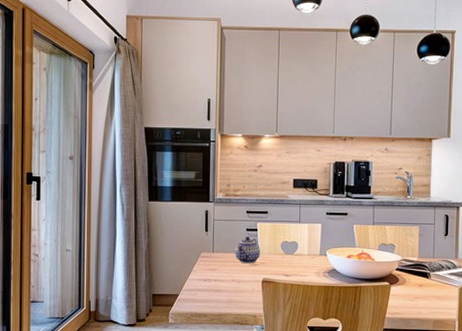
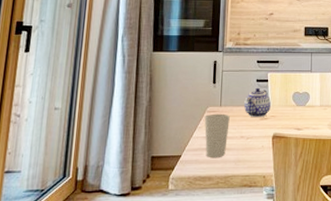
cup: none [198,258,222,298] -> present [204,113,230,159]

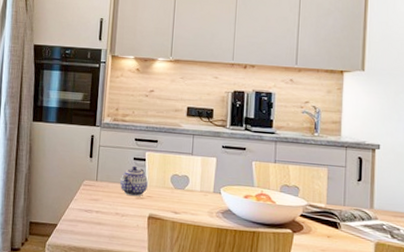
cup: present [204,113,230,159] -> none [80,187,106,232]

